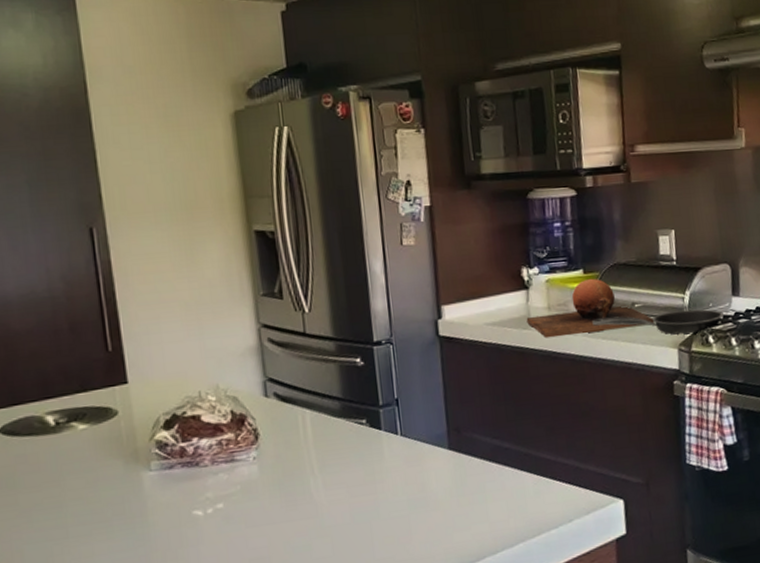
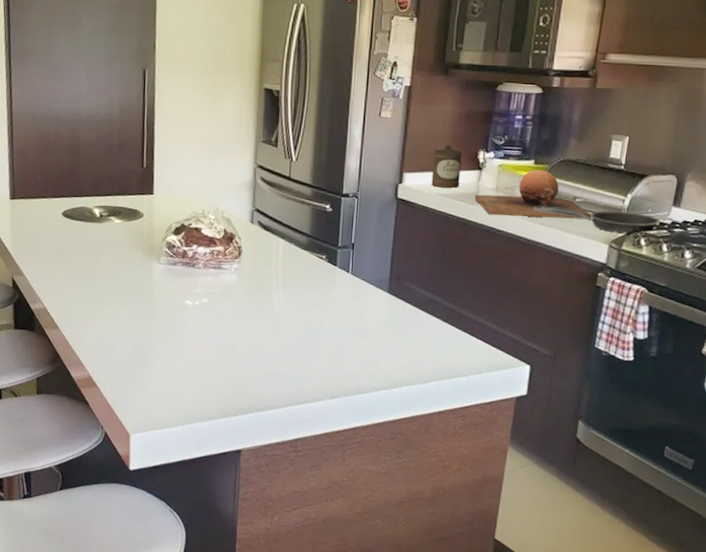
canister: none [471,266,507,316] -> present [431,145,462,188]

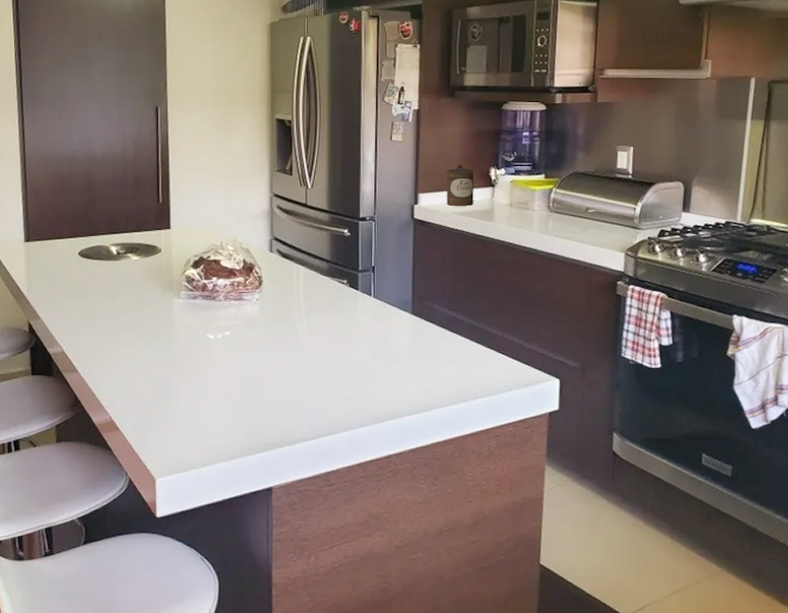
chopping board: present [474,169,592,219] -> none [490,183,605,231]
frying pan: present [533,206,660,235] -> none [548,219,672,242]

